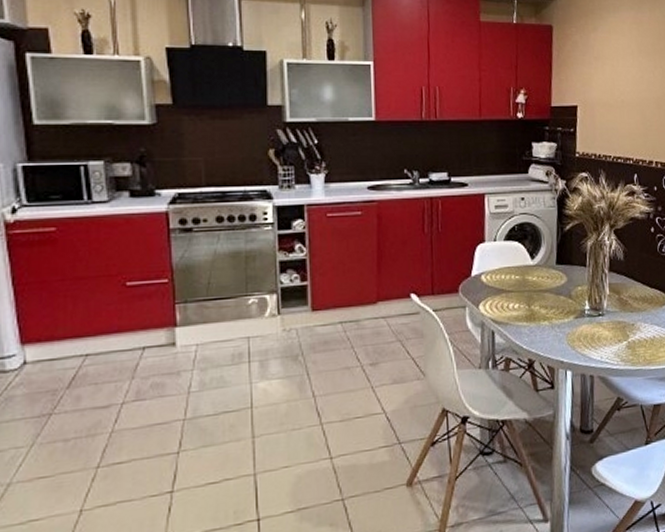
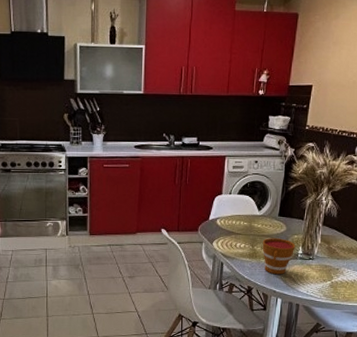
cup: none [540,292,581,340] -> present [262,238,296,275]

